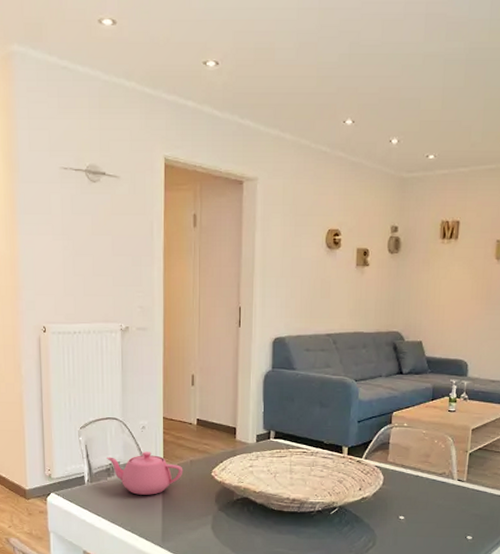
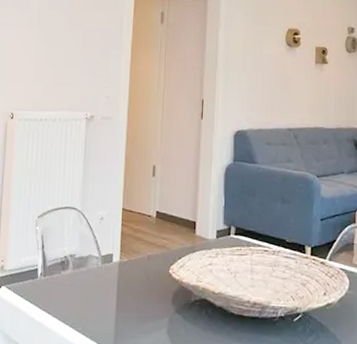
teapot: present [107,452,183,495] -> none [62,244,140,292]

